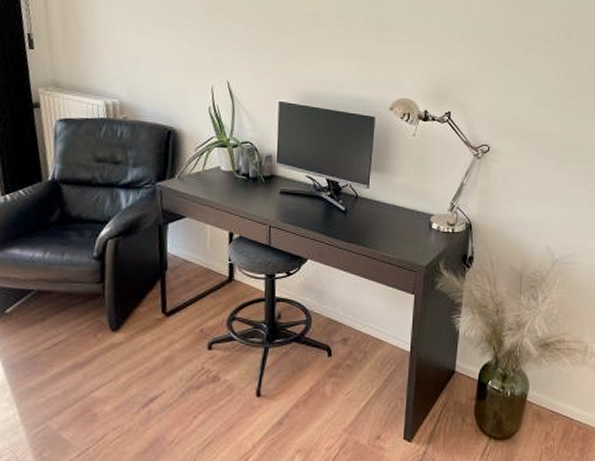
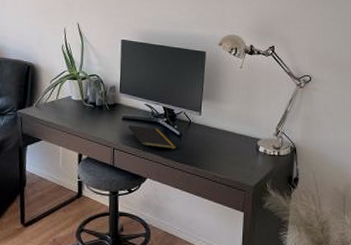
notepad: none [287,199,342,230] -> present [128,125,177,153]

